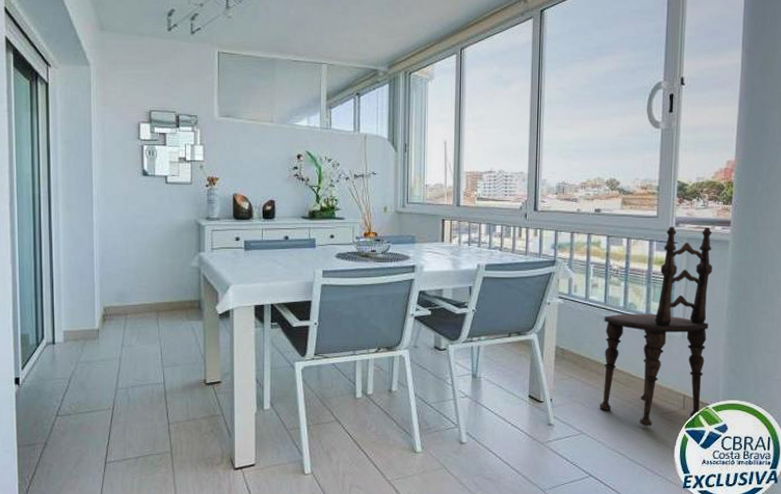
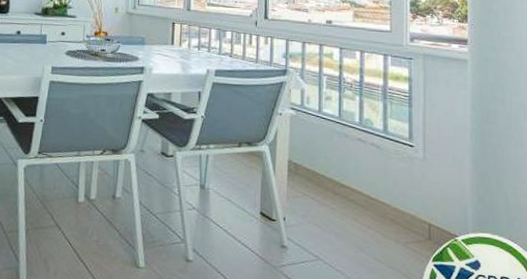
dining chair: present [599,226,712,426] -> none [336,41,451,257]

